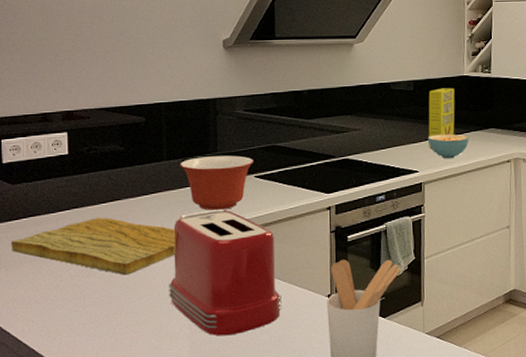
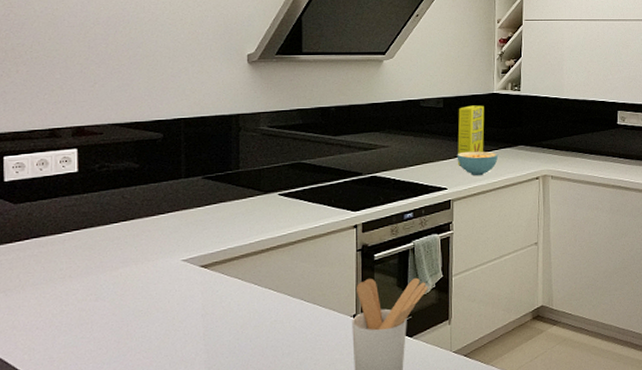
cutting board: present [11,217,175,275] -> none [12,238,192,298]
toaster: present [168,210,282,336] -> none [184,229,305,360]
mixing bowl: present [180,155,253,210] -> none [199,173,277,230]

